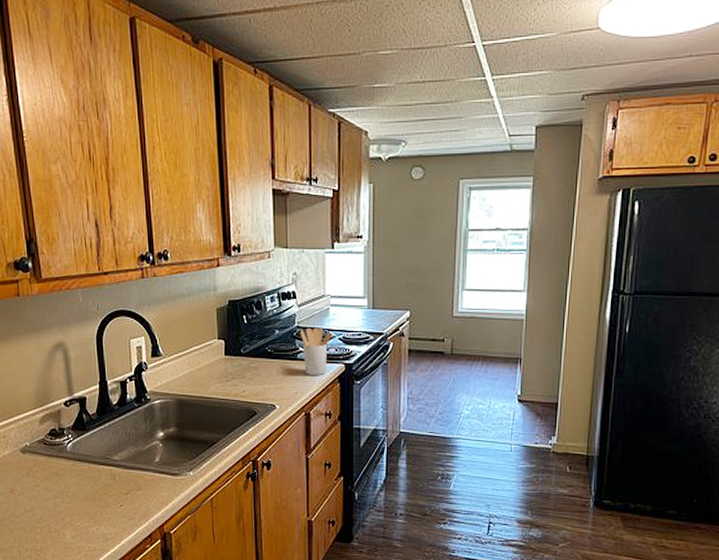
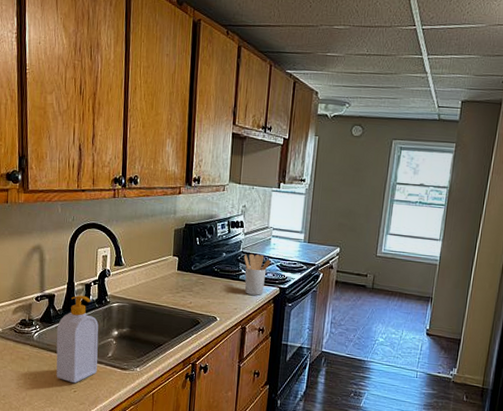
soap bottle: none [92,394,145,497] -> present [56,295,99,384]

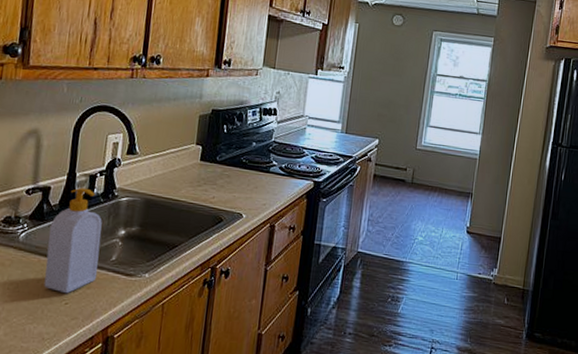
utensil holder: present [243,254,271,296] -> none [275,144,305,190]

